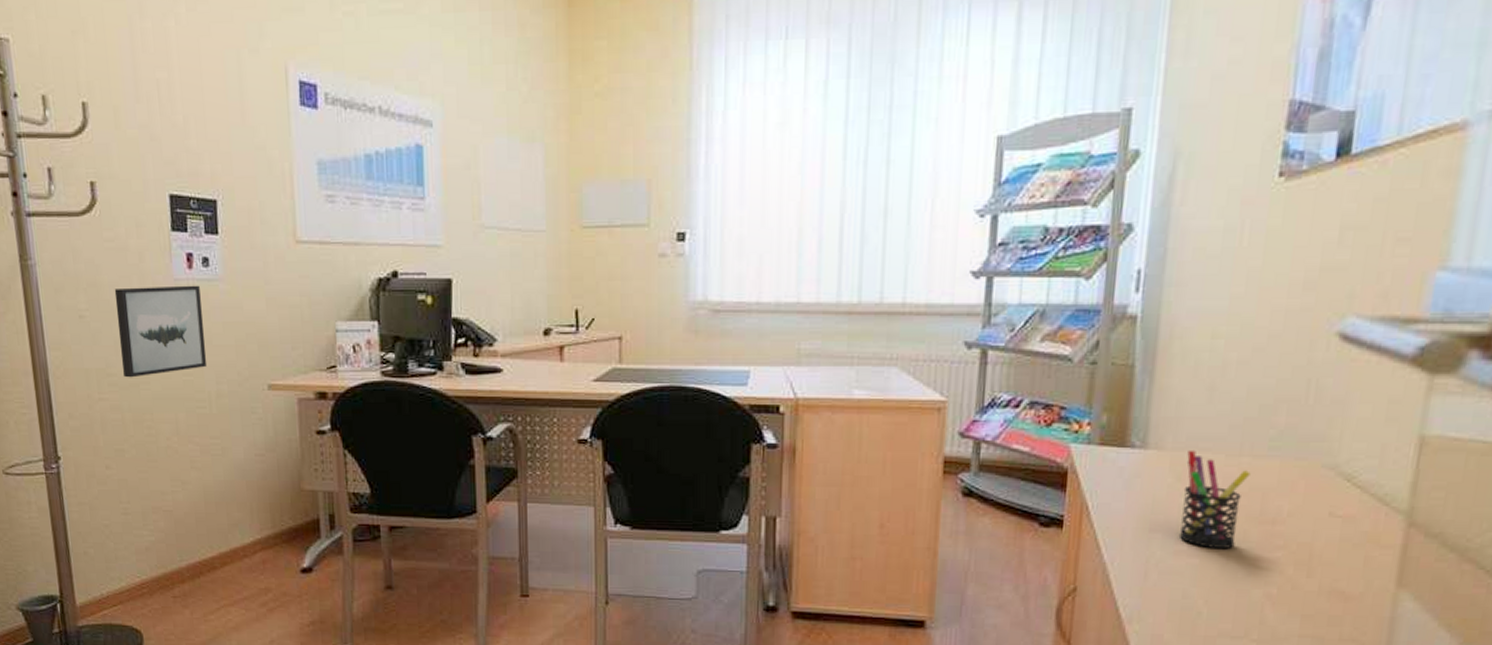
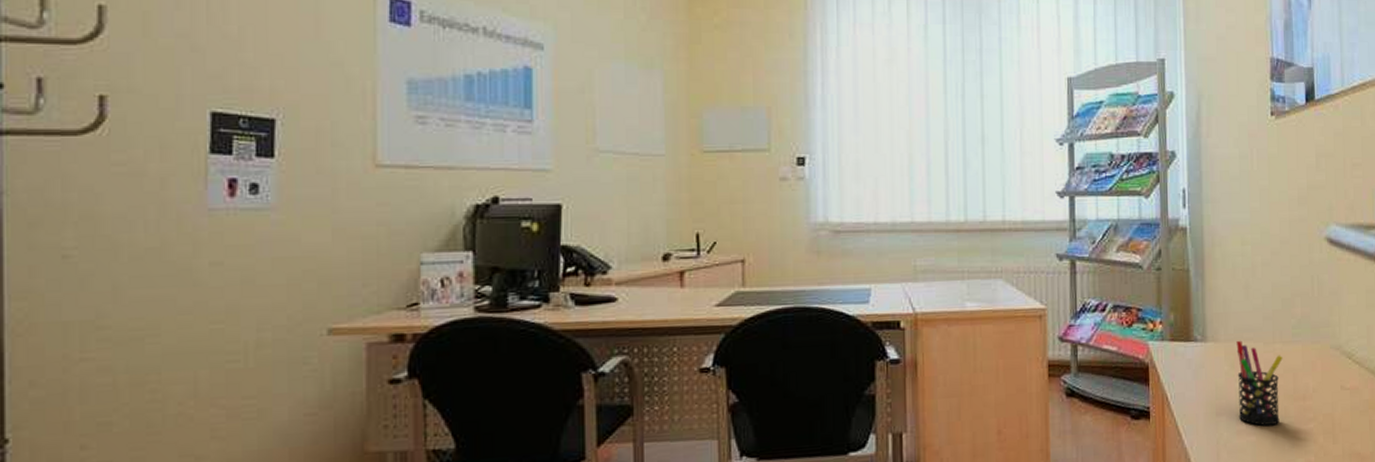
wall art: present [114,285,208,378] -> none [119,215,246,331]

